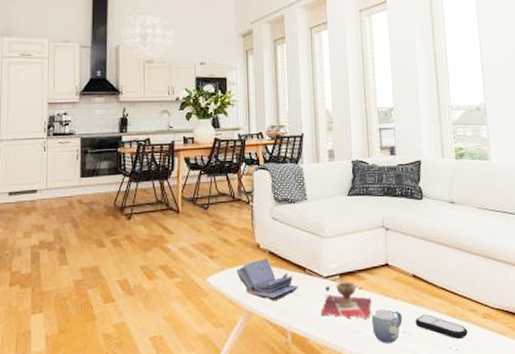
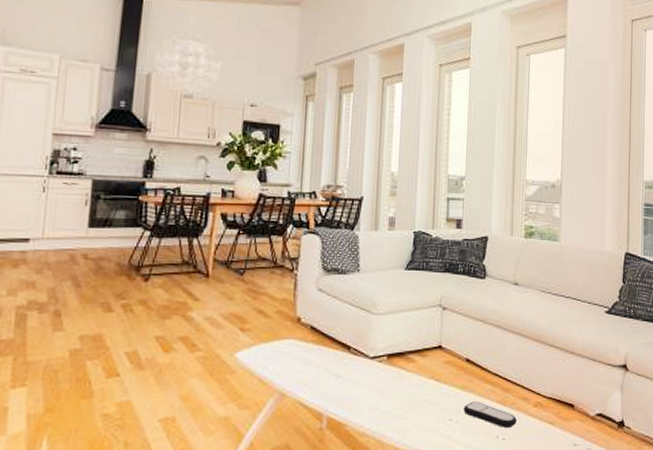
book: present [236,258,299,300] -> none [271,334,341,381]
decorative bowl: present [321,281,372,319] -> none [362,362,420,404]
mug: present [372,309,403,343] -> none [417,395,450,431]

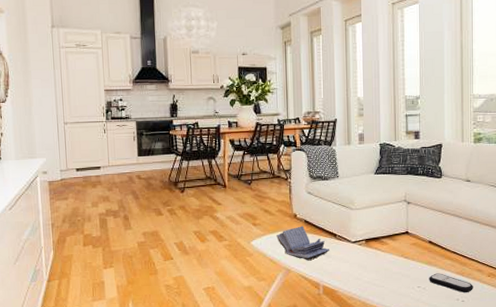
book: none [271,334,341,381] -> present [276,226,330,260]

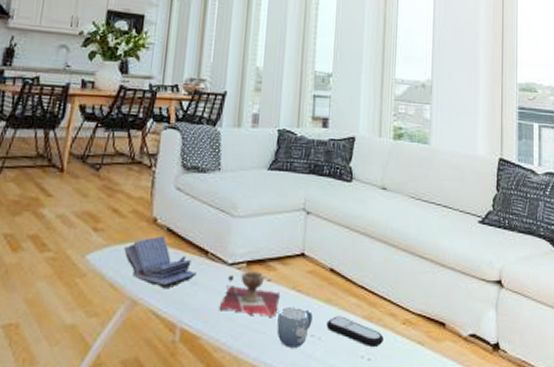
decorative bowl: none [348,245,393,276] -> present [219,270,281,317]
mug: none [392,269,418,295] -> present [276,307,313,348]

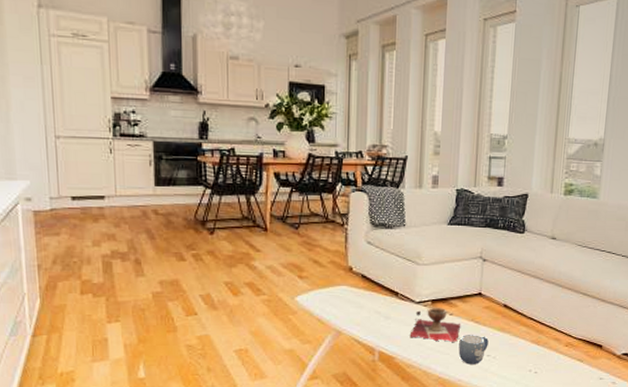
book: present [124,236,198,288] -> none [327,281,390,321]
remote control: present [326,316,384,346] -> none [500,341,549,363]

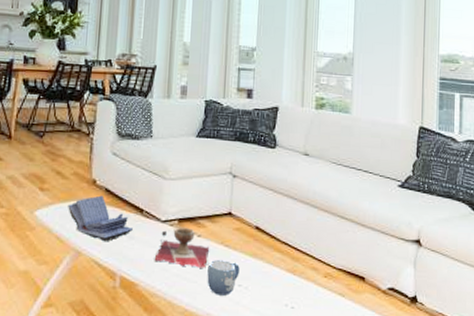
book: none [327,281,390,321] -> present [68,195,134,241]

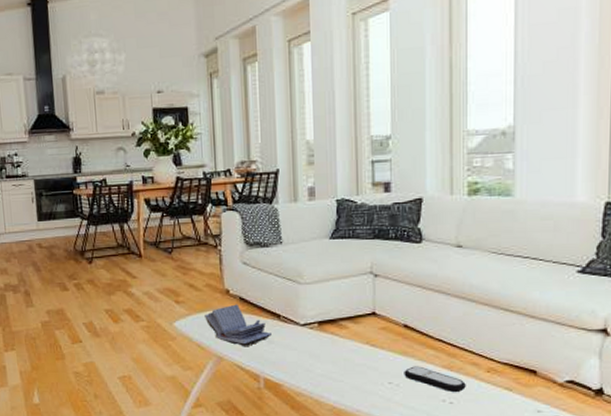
decorative bowl: present [154,227,210,268] -> none [296,329,355,368]
mug: present [207,260,240,296] -> none [354,359,389,393]
remote control: none [252,269,306,296] -> present [404,366,466,392]

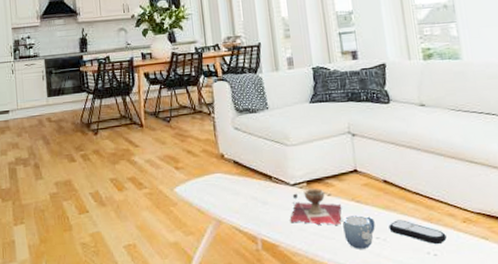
book: present [204,304,273,346] -> none [202,167,266,208]
decorative bowl: none [296,329,355,368] -> present [290,188,342,225]
mug: none [354,359,389,393] -> present [342,215,376,249]

